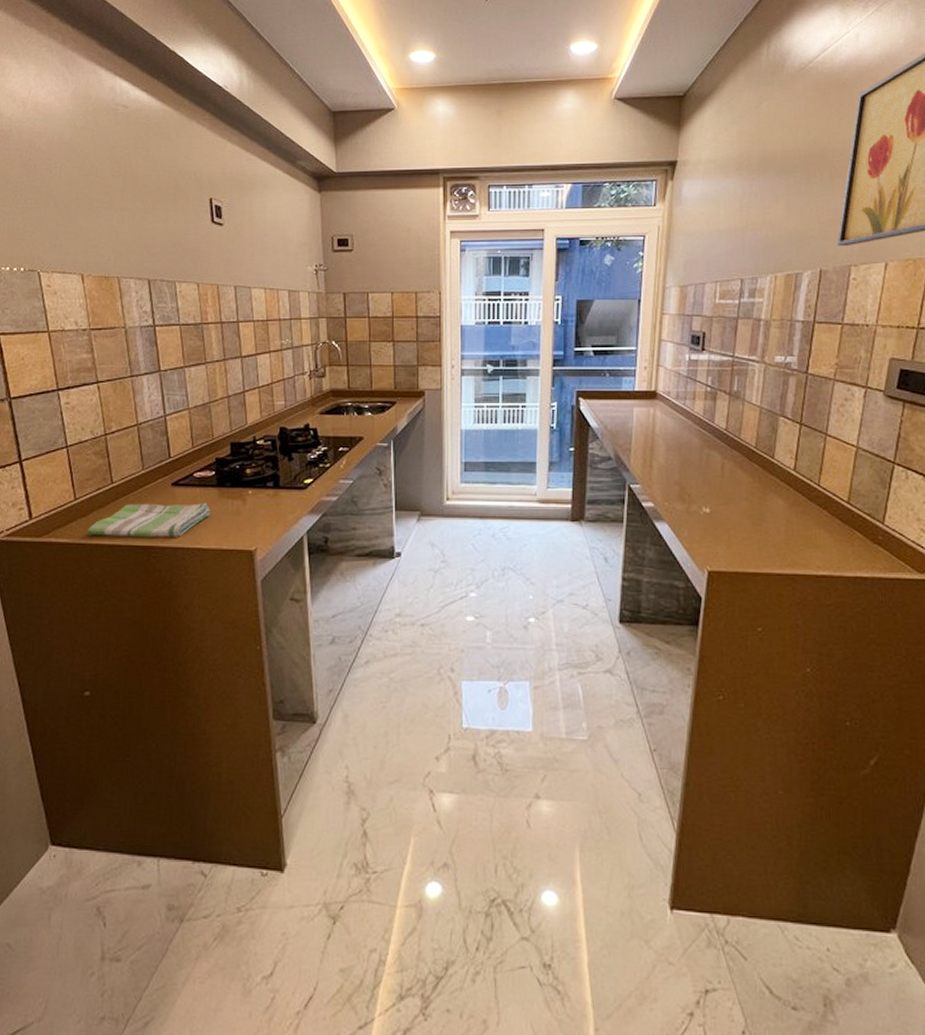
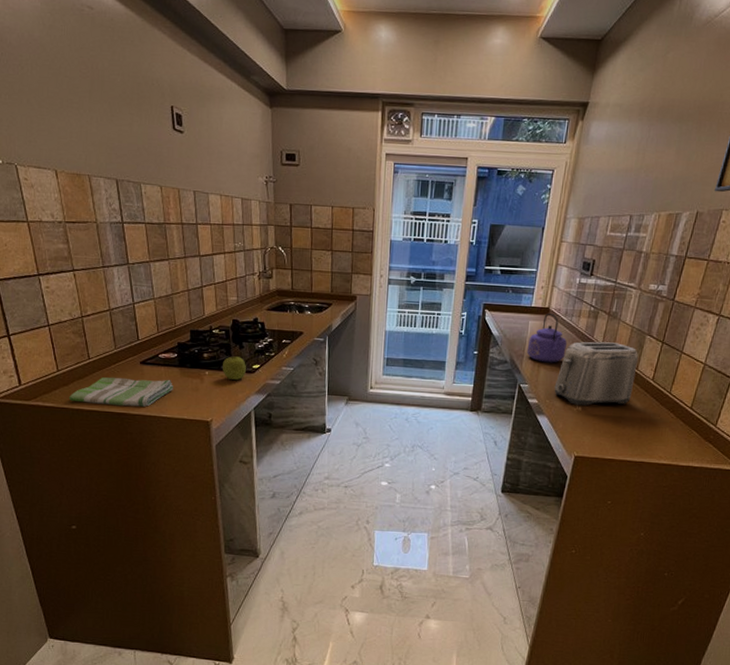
fruit: none [269,470,296,498] -> present [223,356,246,380]
kettle: none [634,397,683,457] -> present [527,313,568,363]
toaster: none [673,428,773,508] -> present [554,341,638,406]

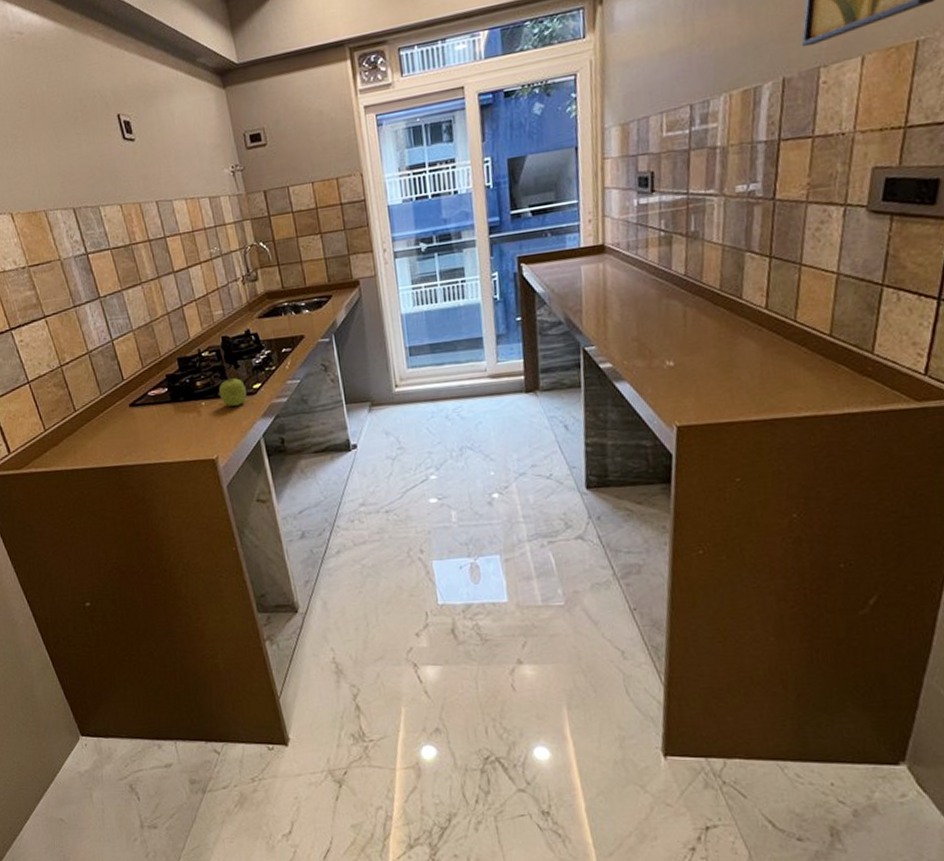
dish towel: present [69,377,173,407] -> none [61,418,170,462]
kettle: present [527,313,568,363] -> none [584,250,638,315]
toaster: present [554,341,638,406] -> none [631,269,741,362]

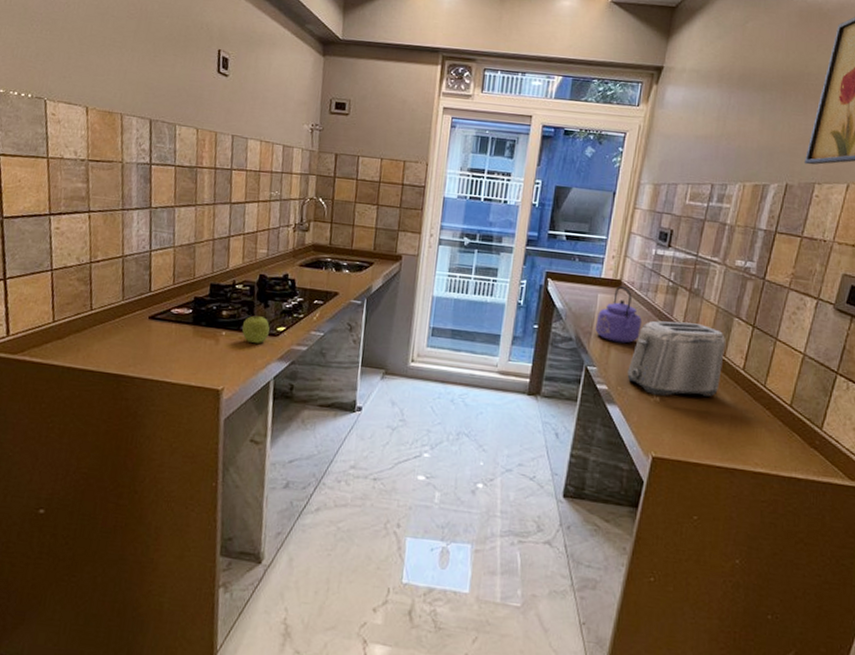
kettle: none [584,250,638,315] -> present [595,285,643,344]
toaster: none [631,269,741,362] -> present [627,320,725,397]

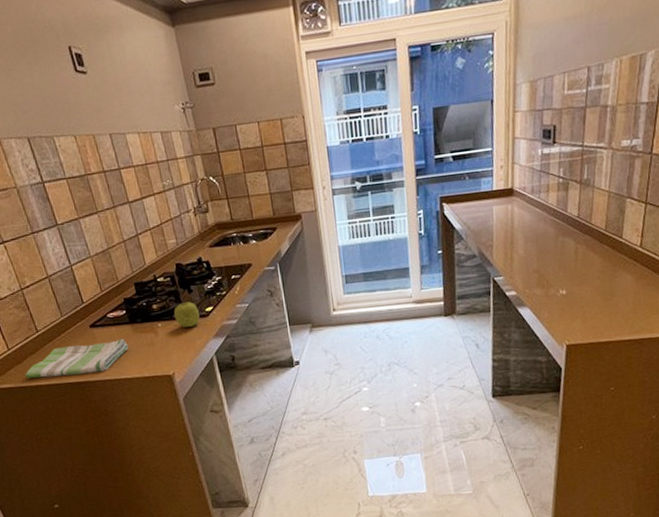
dish towel: none [61,331,183,369] -> present [25,338,129,378]
kettle: present [595,285,643,344] -> none [495,193,539,250]
toaster: present [627,320,725,397] -> none [532,212,621,291]

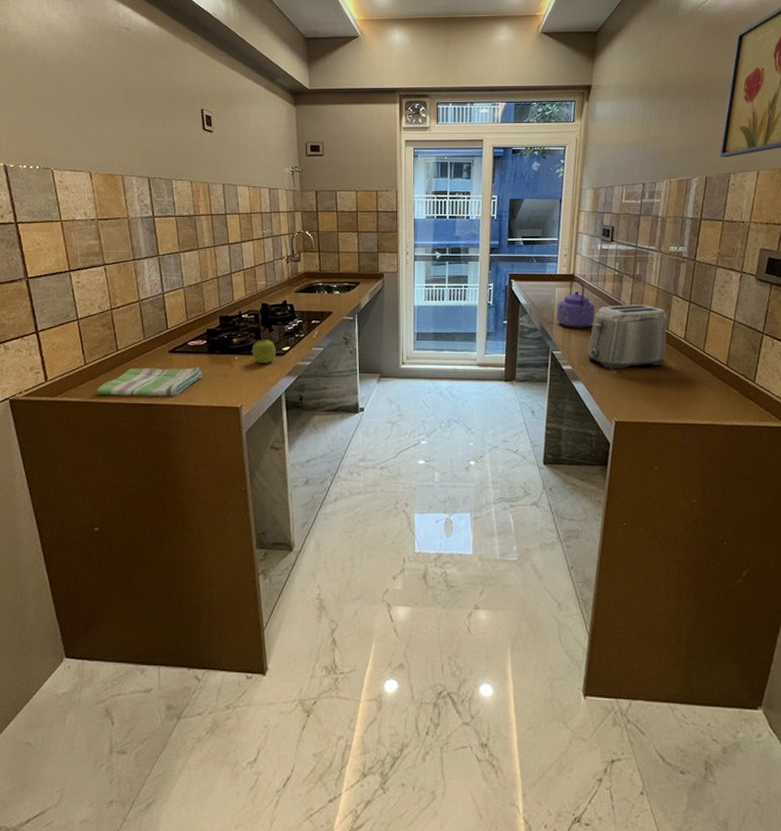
kettle: none [495,193,539,250] -> present [556,279,596,328]
toaster: none [532,212,621,291] -> present [587,304,667,370]

